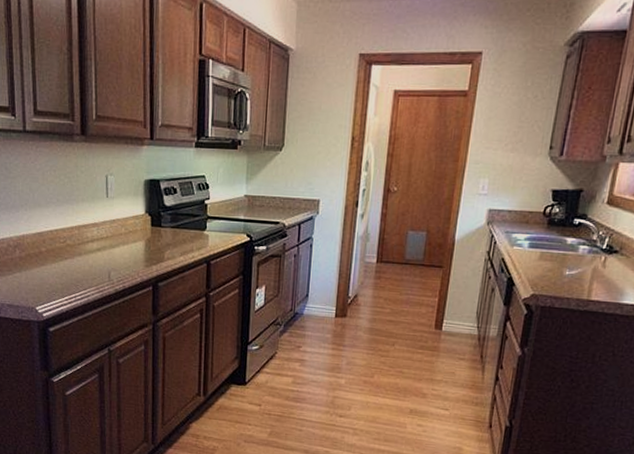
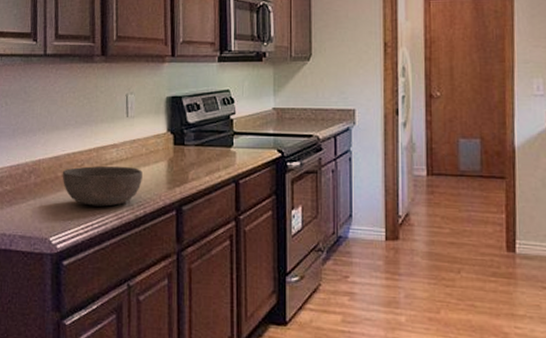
bowl: none [46,243,122,281] -> present [62,165,143,207]

